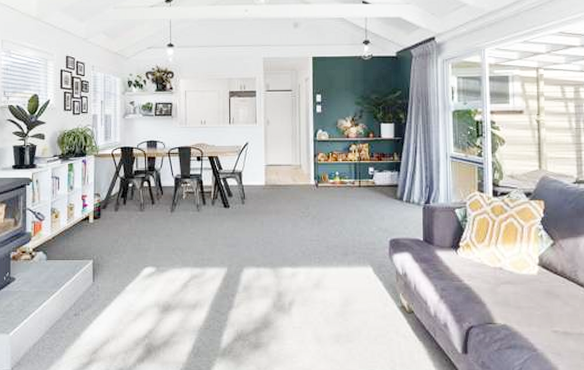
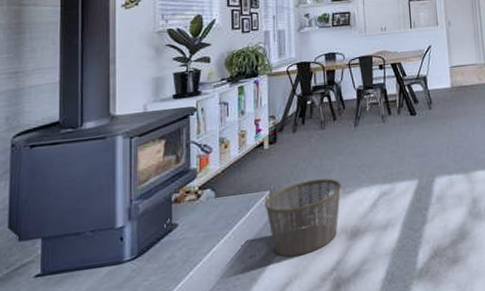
basket: none [88,256,157,320] -> present [264,178,342,258]

